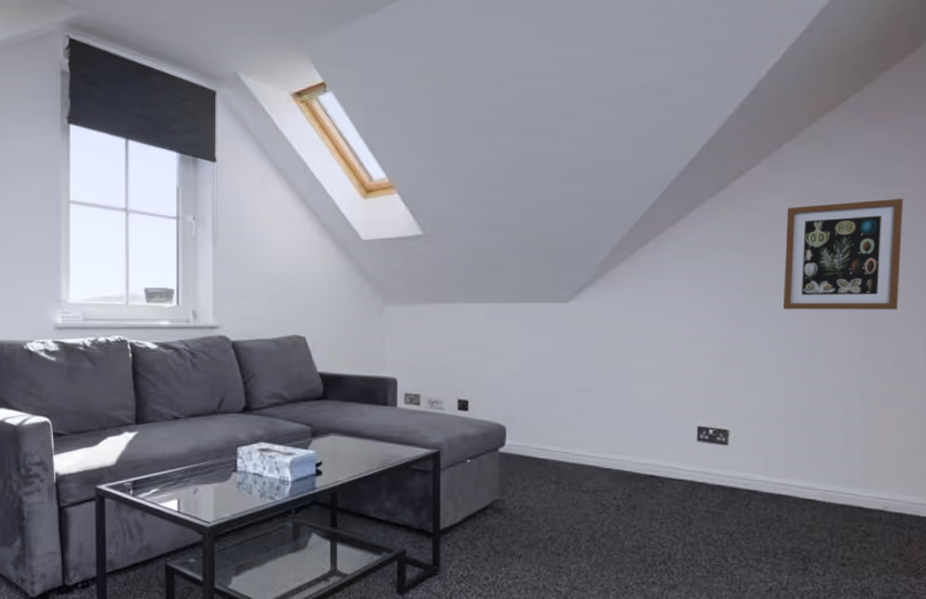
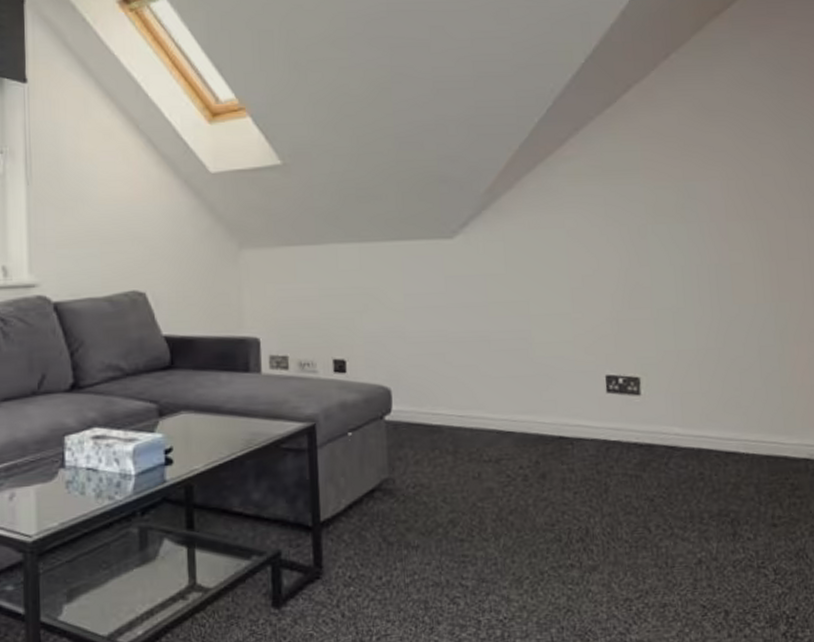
wall art: present [782,198,903,310] -> none [680,111,803,238]

